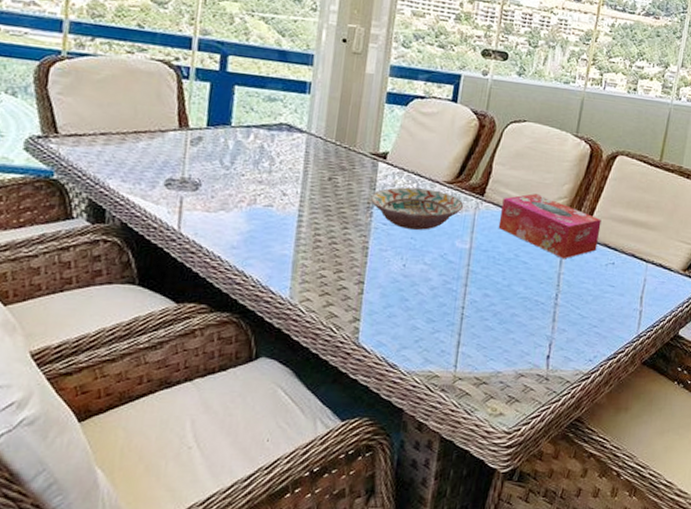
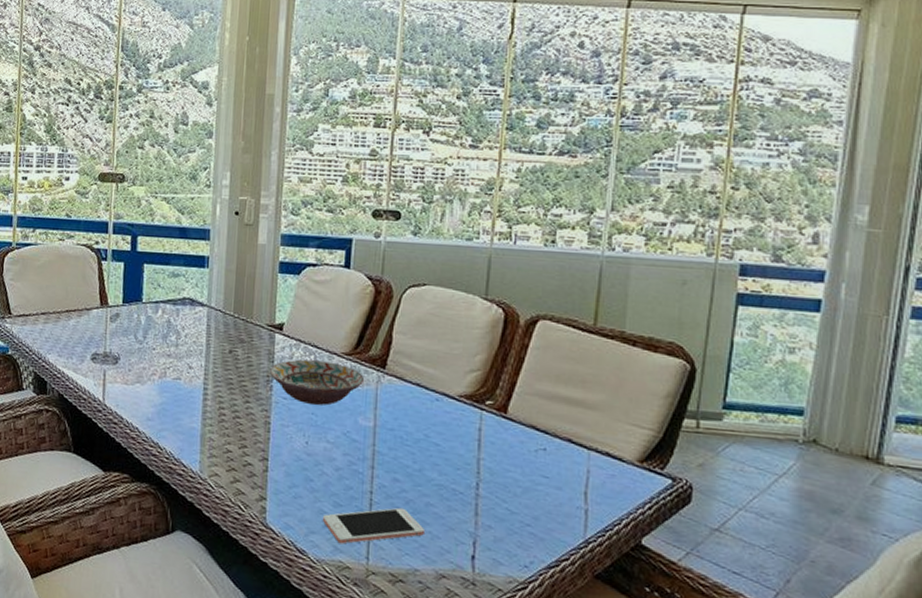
cell phone: none [414,319,508,356] -> present [322,507,424,544]
tissue box: present [498,194,602,259] -> none [403,366,525,442]

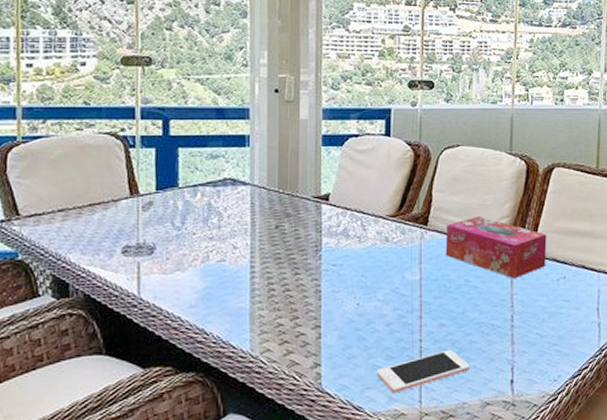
decorative bowl: present [269,359,365,406] -> none [317,225,409,267]
tissue box: none [403,366,525,442] -> present [445,216,547,279]

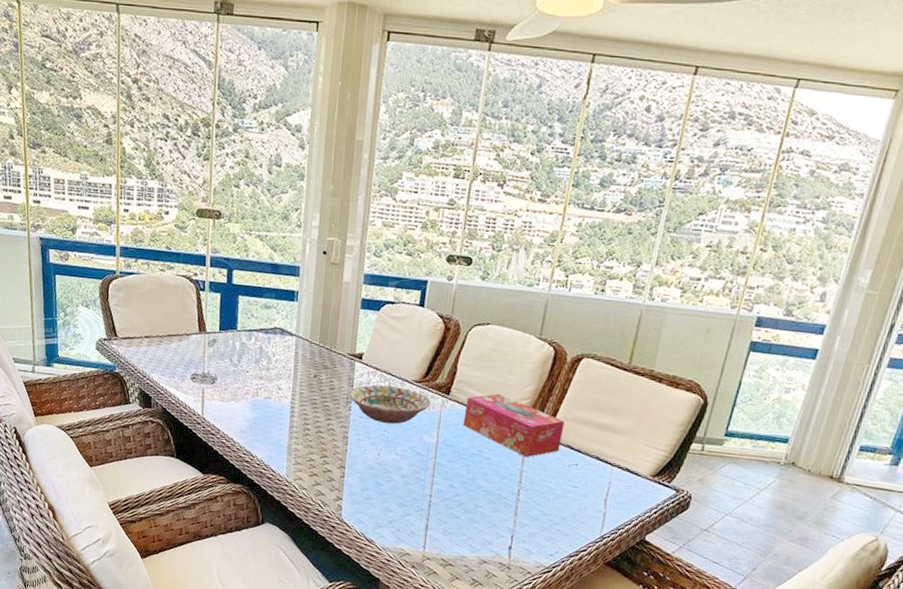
decorative bowl: none [317,225,409,267] -> present [348,385,431,424]
cell phone: present [376,349,469,394] -> none [388,508,472,536]

